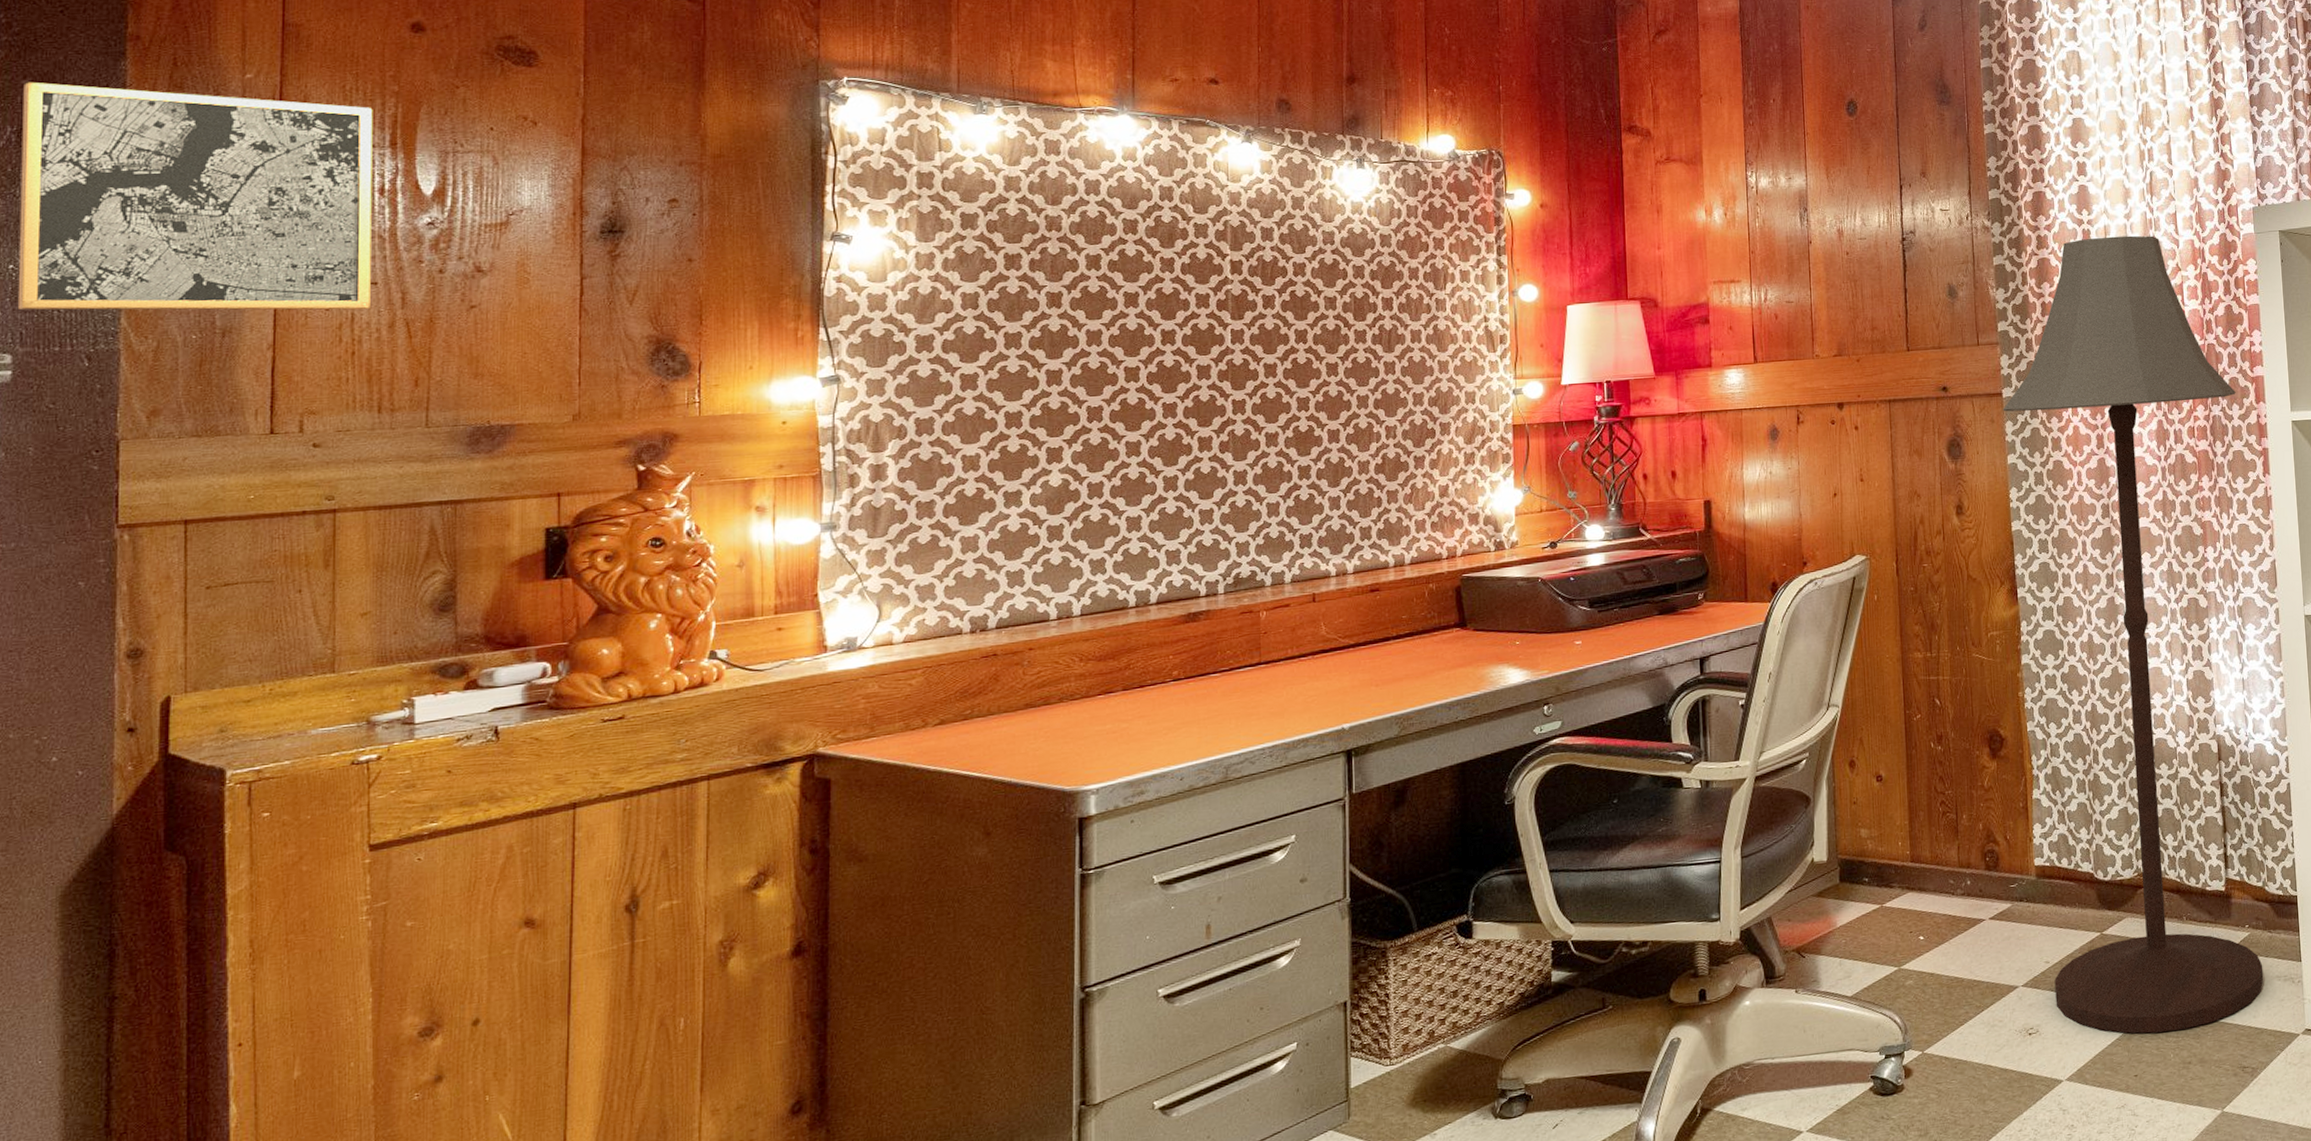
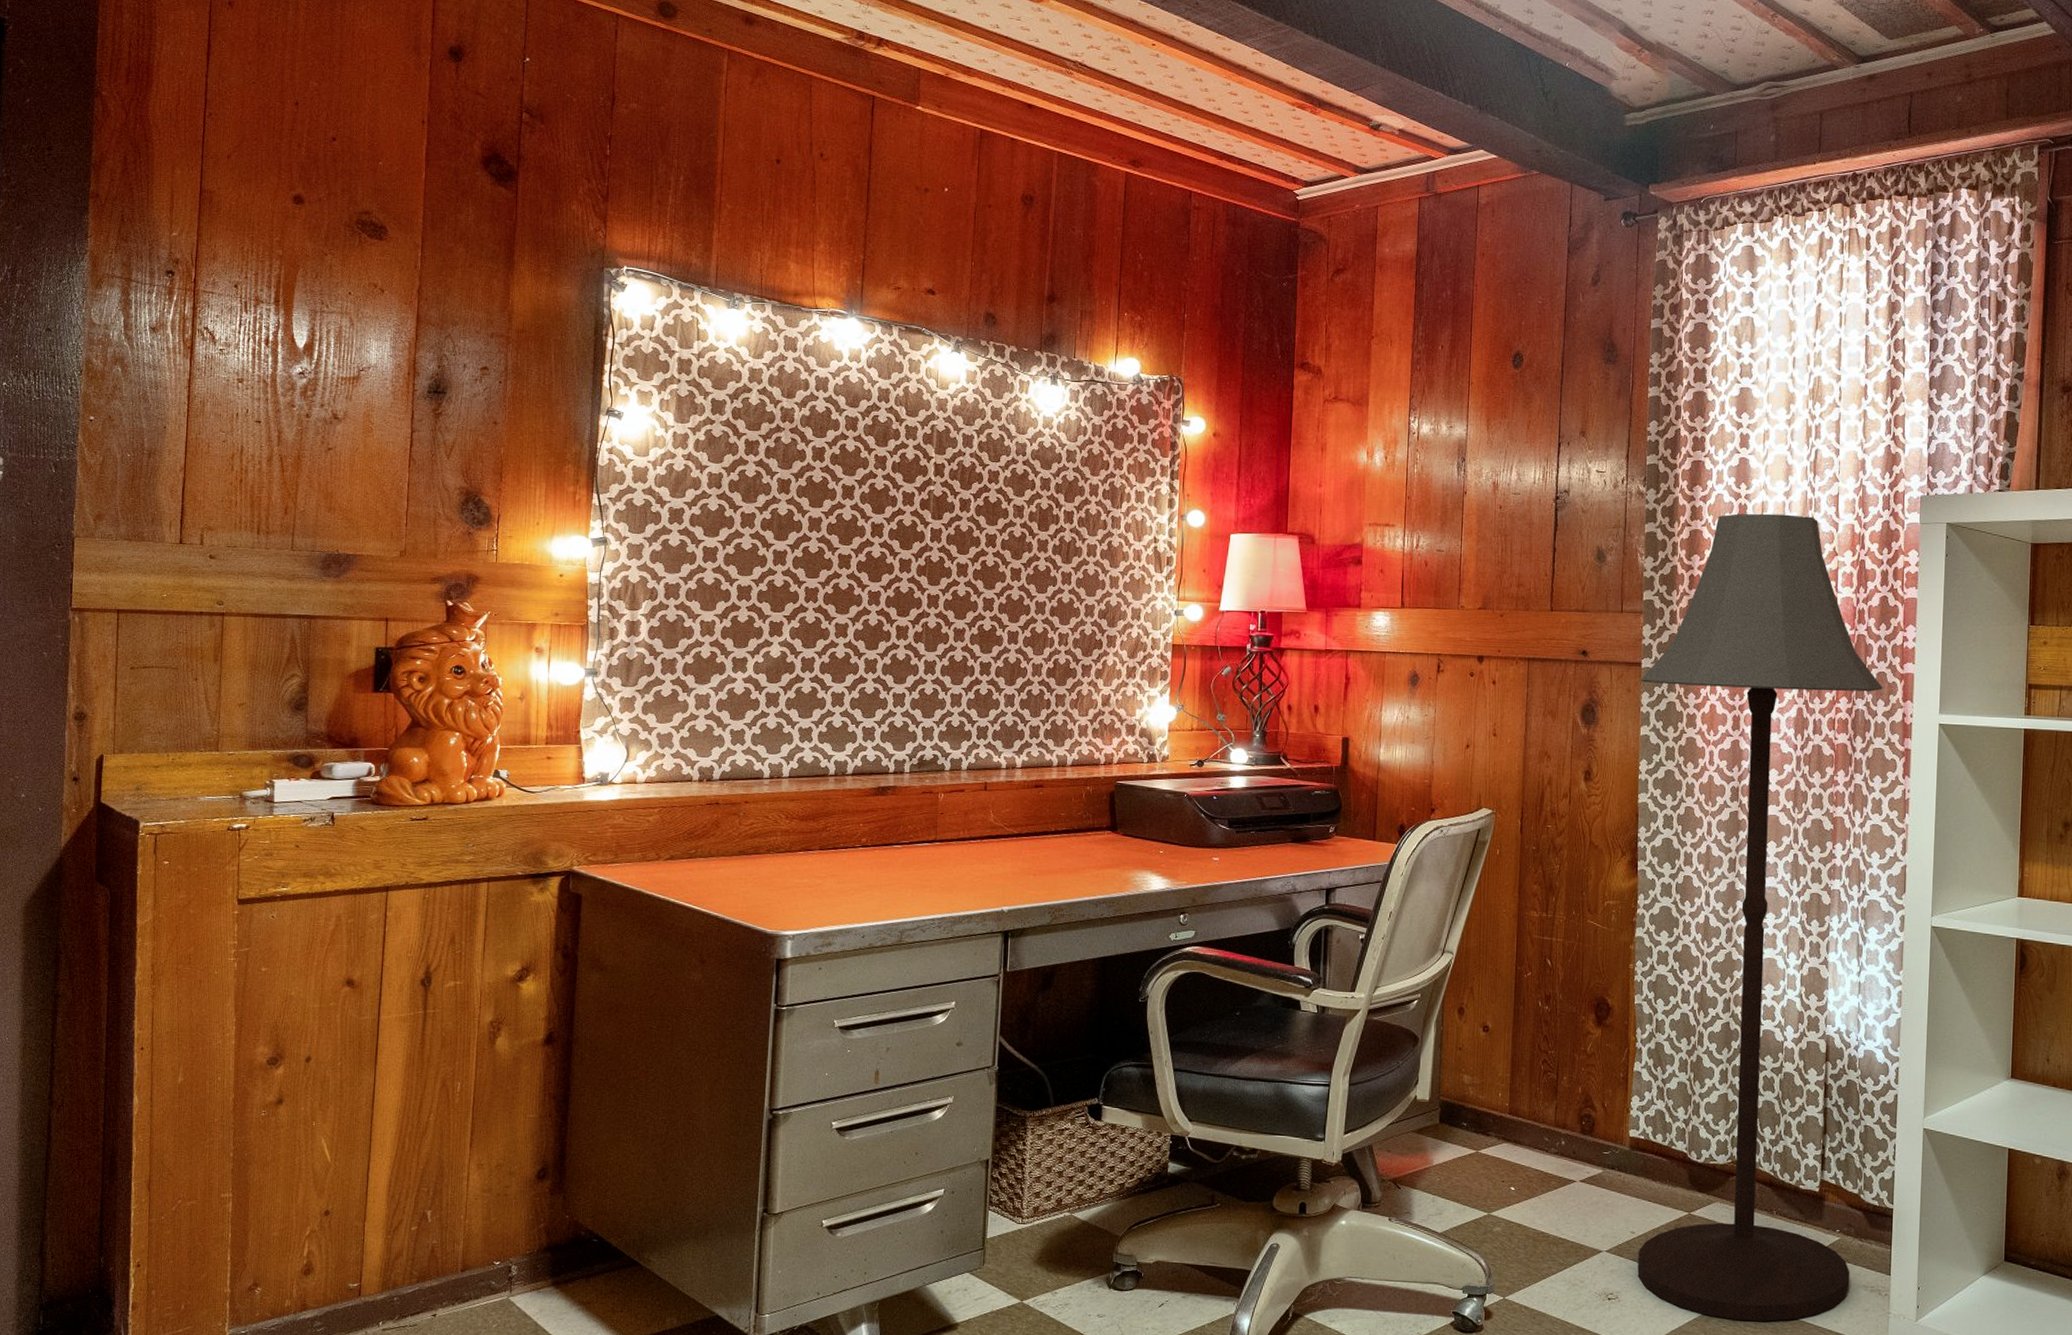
wall art: present [17,81,373,310] -> none [8,228,263,444]

